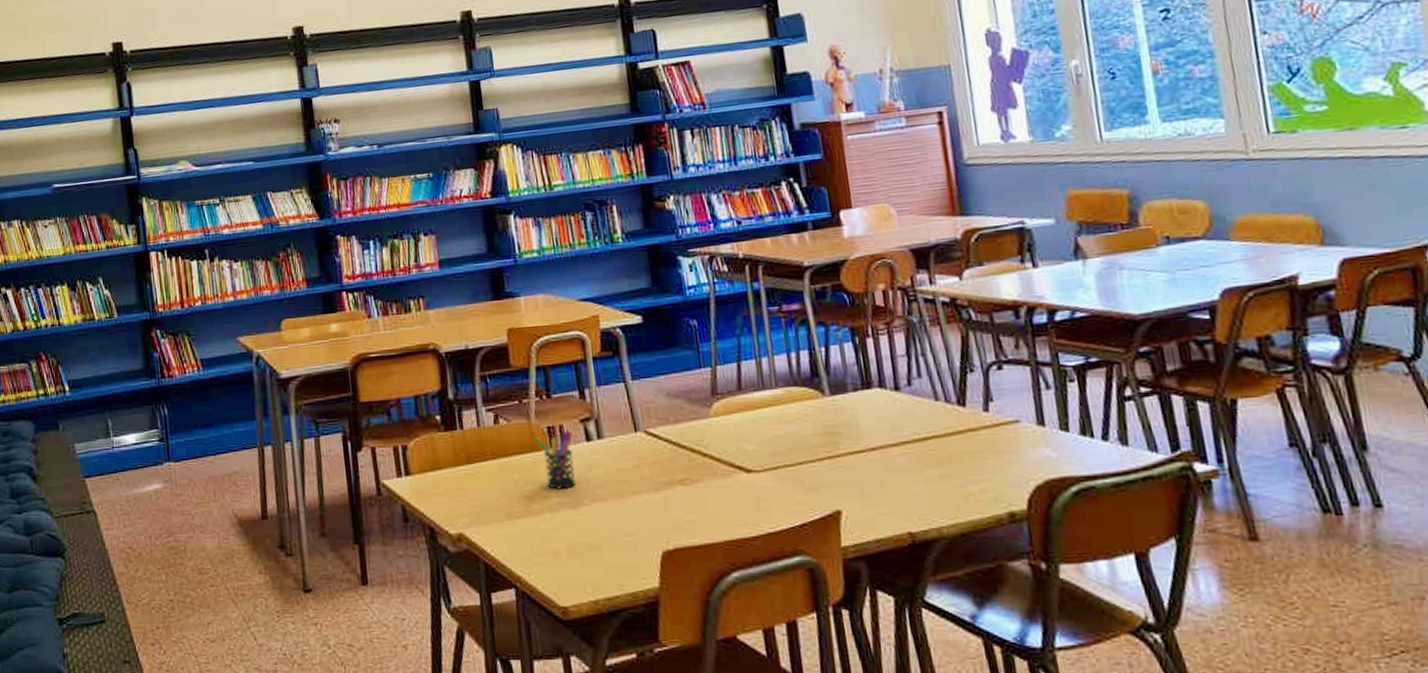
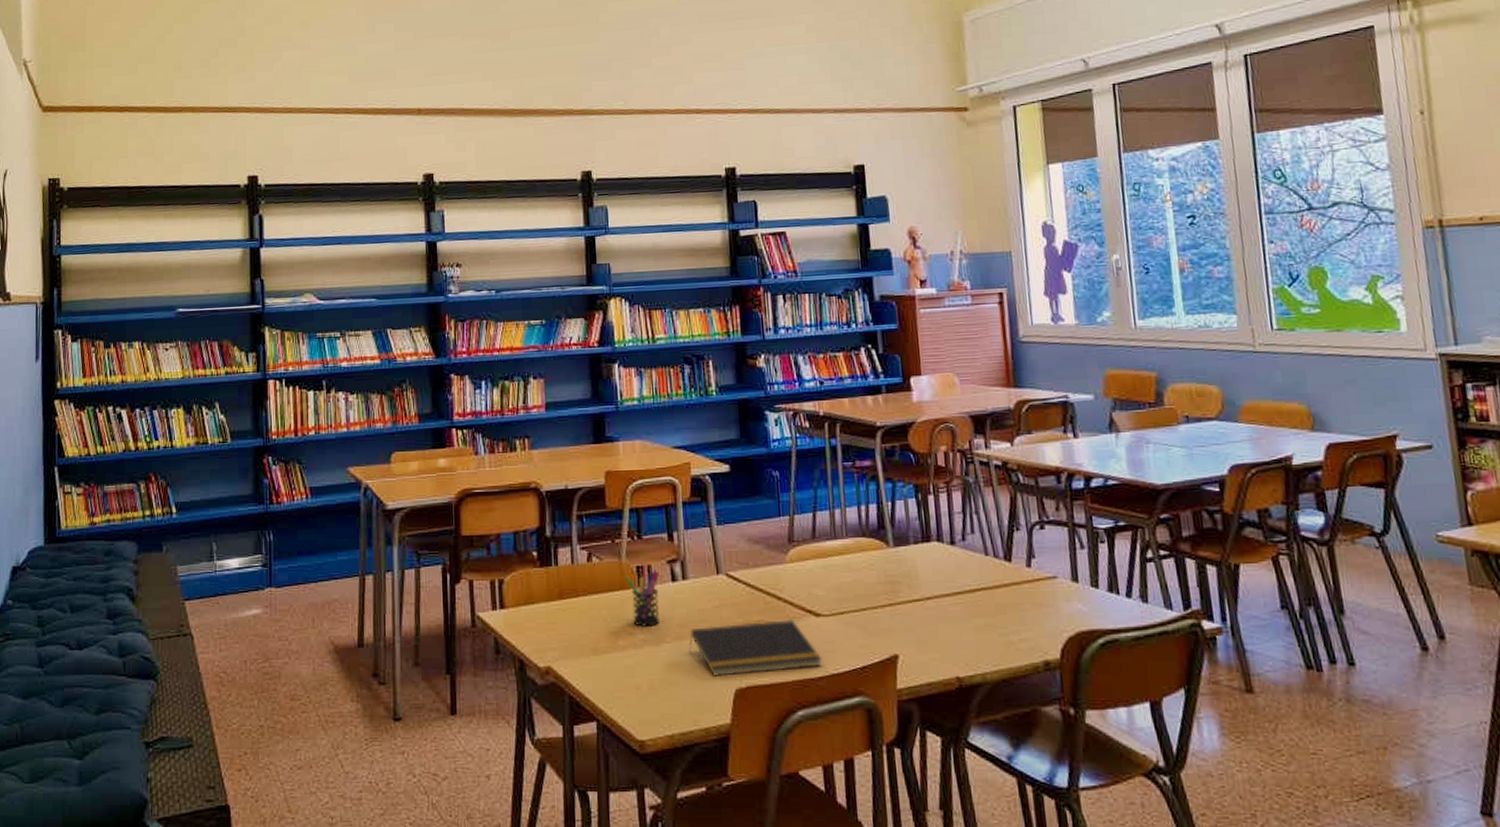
notepad: none [609,476,756,539] -> present [689,618,822,676]

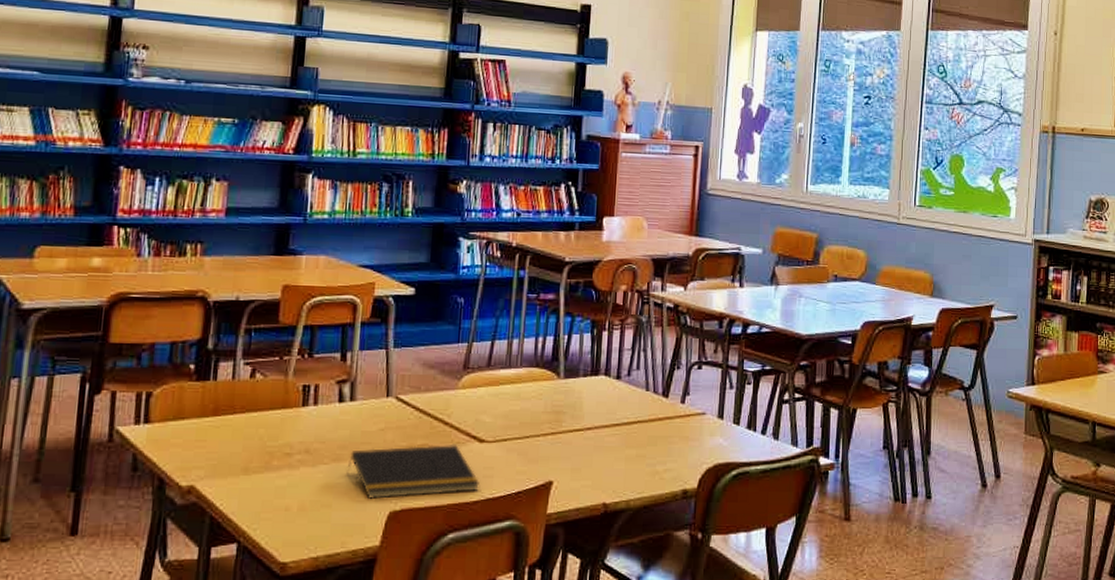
pen holder: present [624,564,659,627] -> none [288,383,326,447]

